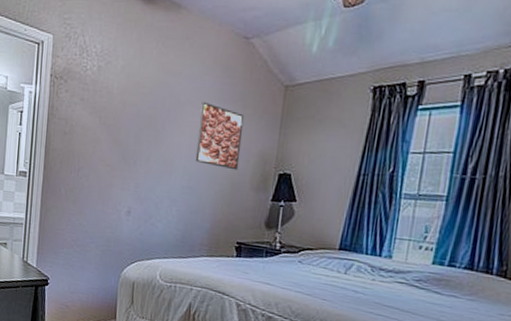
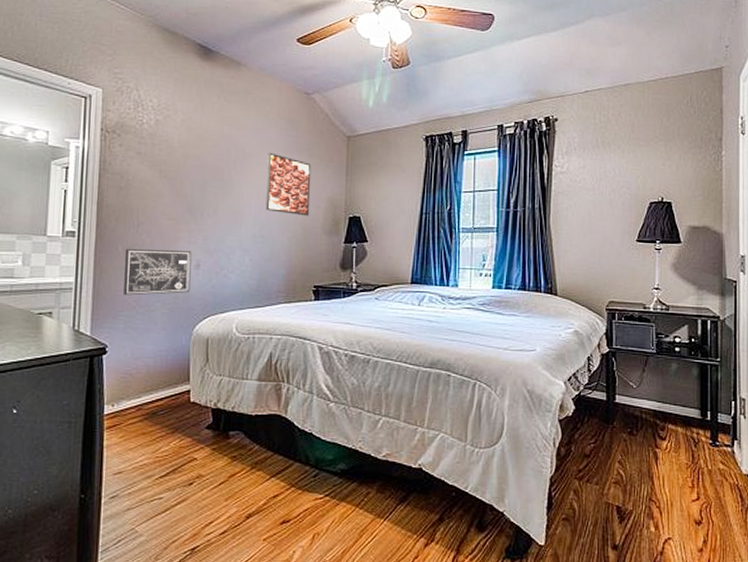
wall art: none [64,190,124,238] -> present [124,248,192,296]

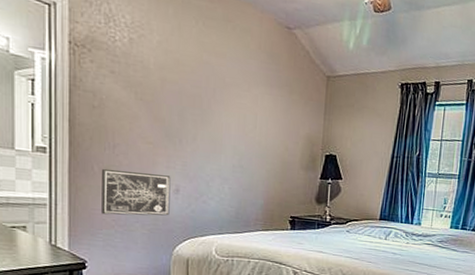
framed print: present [266,152,312,216] -> none [245,84,291,151]

